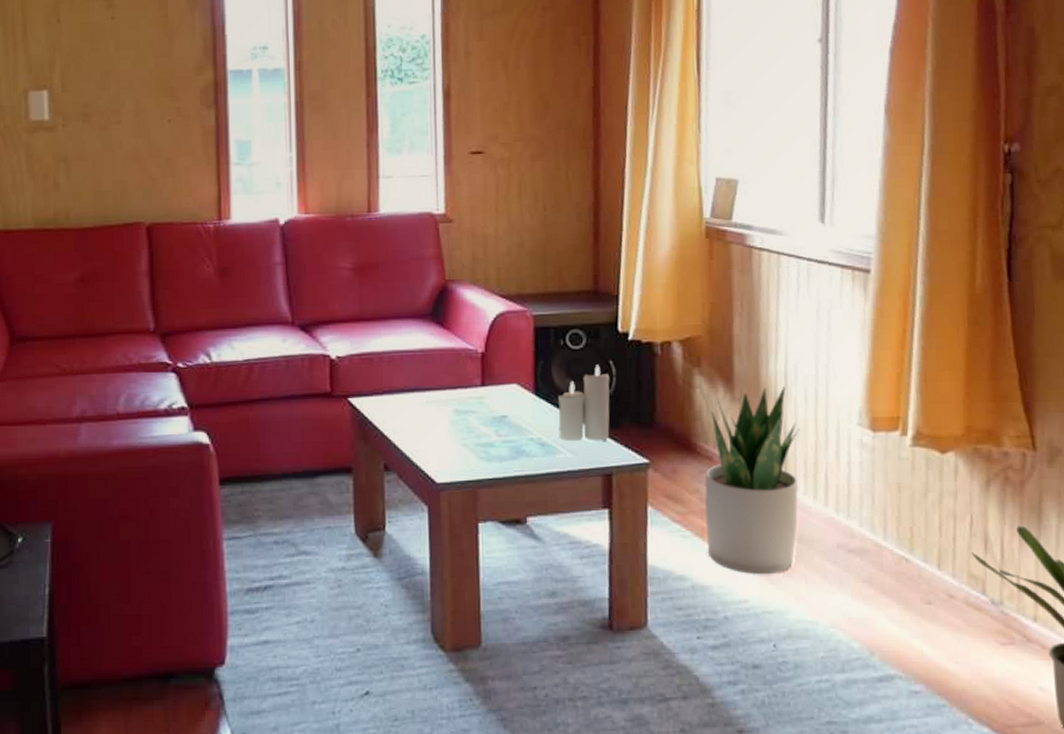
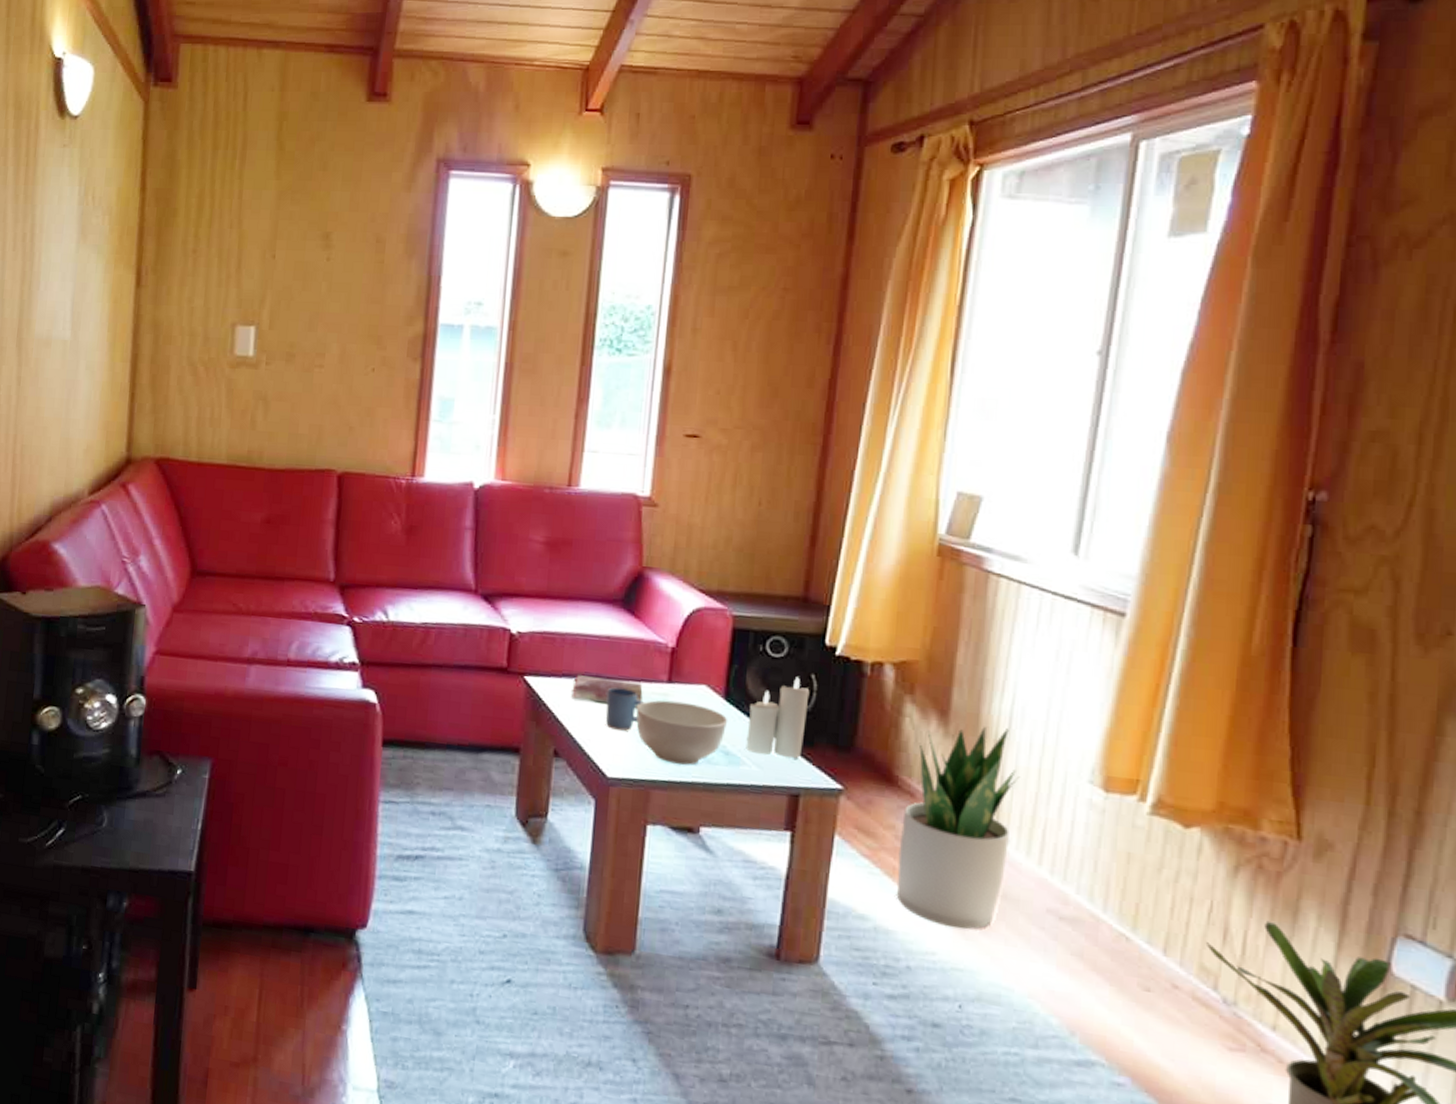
magazine: none [394,389,460,414] -> present [571,675,643,708]
mug: none [427,397,462,437] -> present [605,687,644,731]
bowl: none [455,402,541,461] -> present [636,700,728,765]

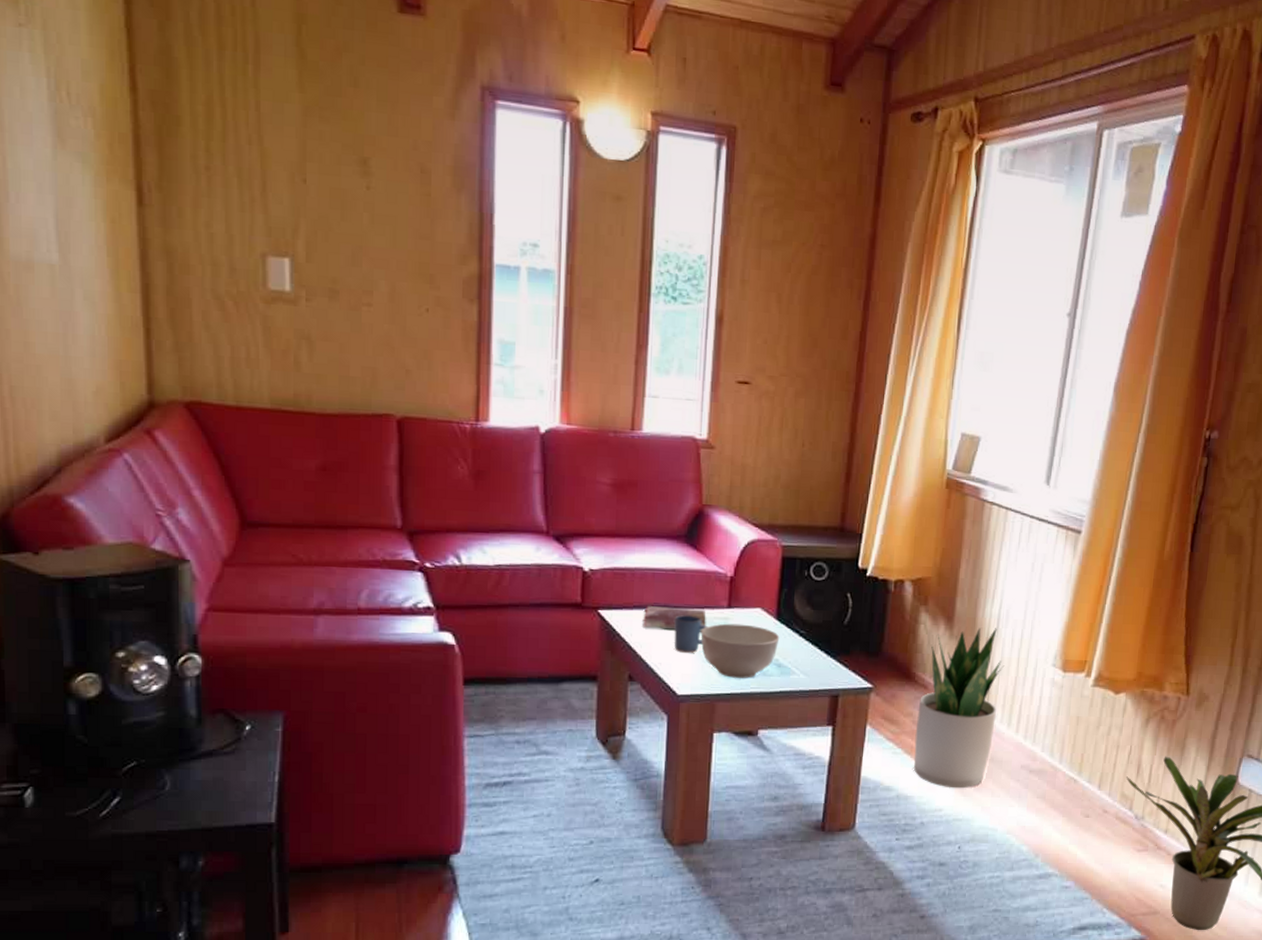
candle: present [746,677,810,759] -> none [795,596,846,666]

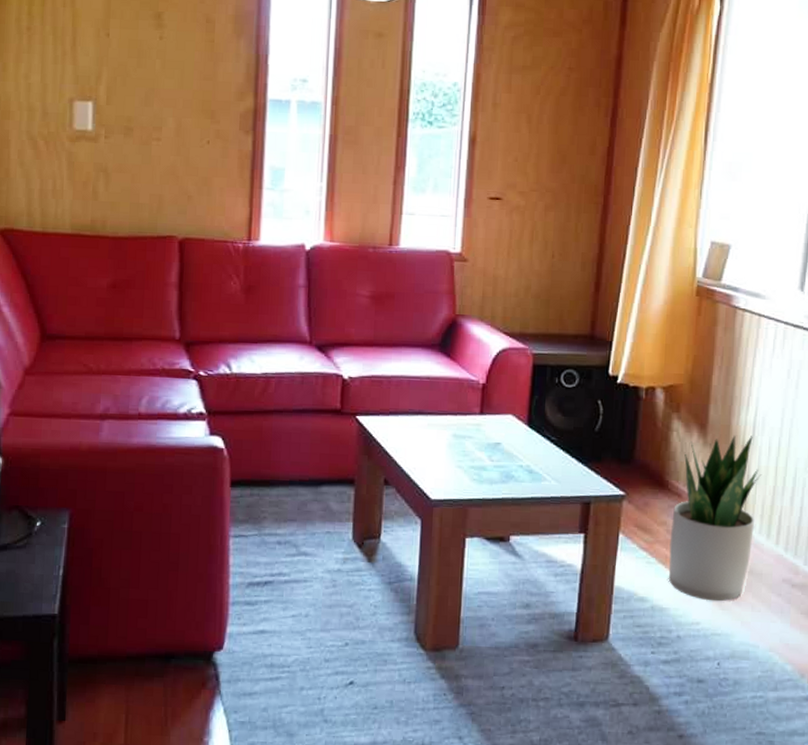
magazine: present [643,606,706,632] -> none [398,412,459,438]
mug: present [674,615,707,653] -> none [427,421,460,458]
bowl: present [700,623,780,678] -> none [453,429,531,484]

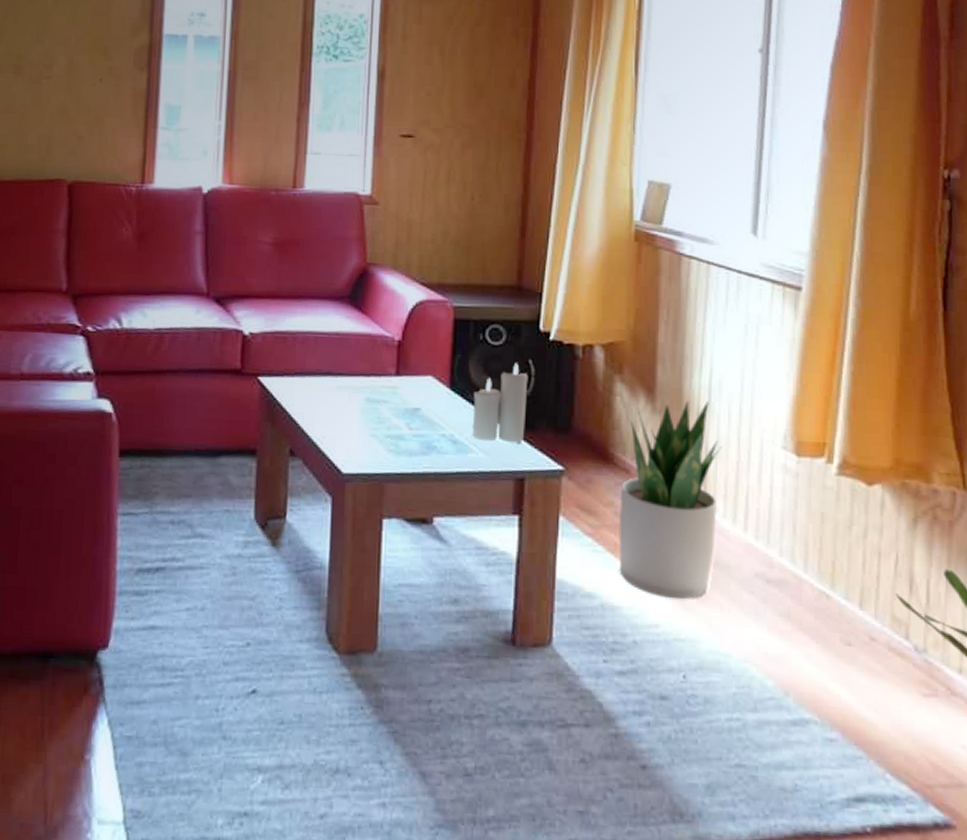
candle: none [546,403,597,473] -> present [472,363,528,443]

